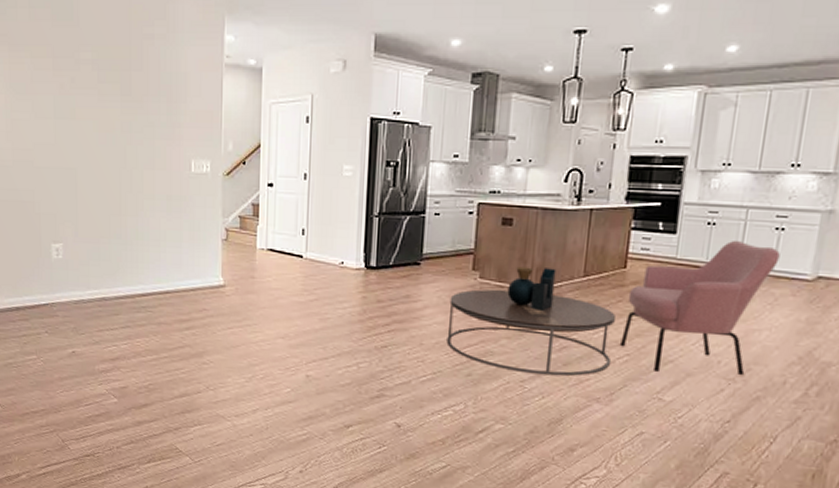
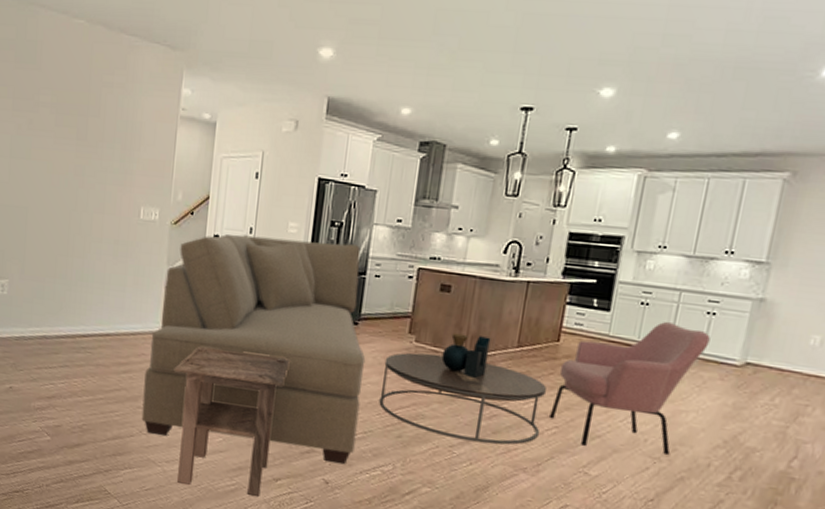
sofa: none [207,180,431,407] -> present [141,234,366,465]
side table: none [236,298,354,444] -> present [173,347,290,496]

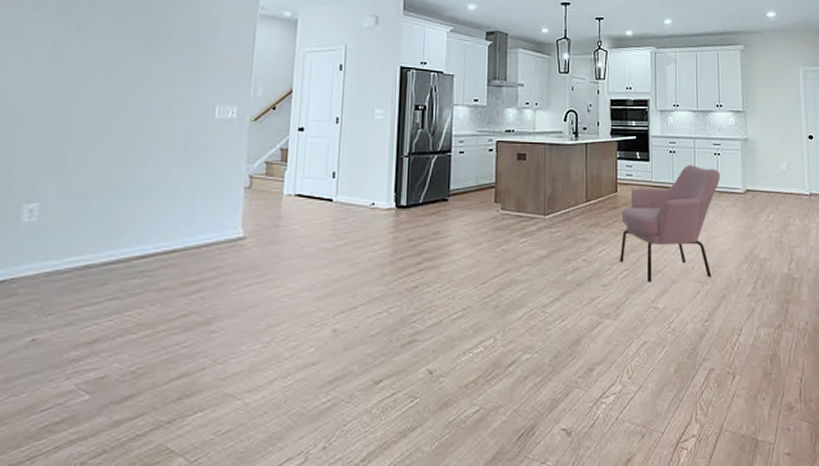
sofa: present [141,234,366,465] -> none [216,124,458,360]
side table: present [173,347,290,496] -> none [255,246,384,415]
coffee table: present [379,333,547,445] -> none [475,196,615,298]

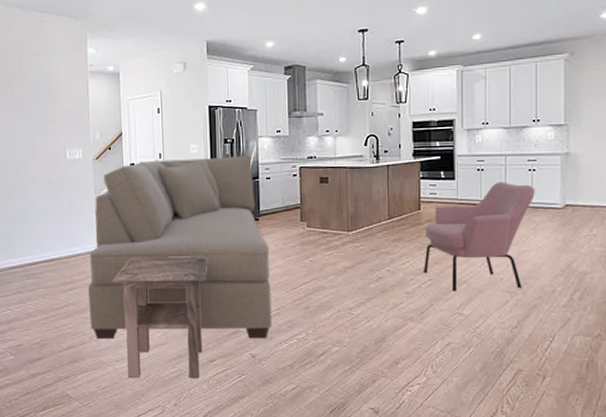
sofa: none [216,124,458,360] -> present [88,156,272,339]
side table: none [255,246,384,415] -> present [112,257,208,378]

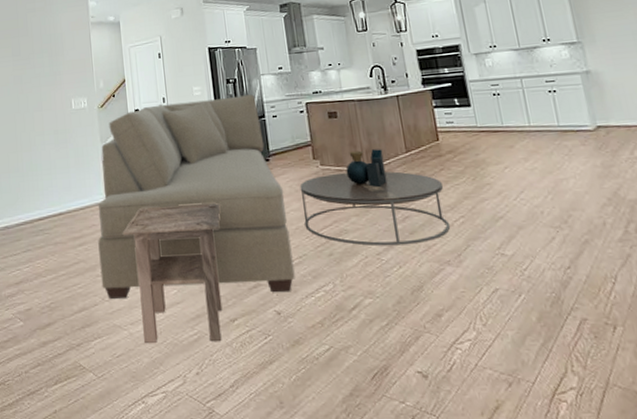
coffee table: none [285,215,418,302] -> present [299,149,450,246]
armchair: present [422,181,535,291] -> none [447,105,568,229]

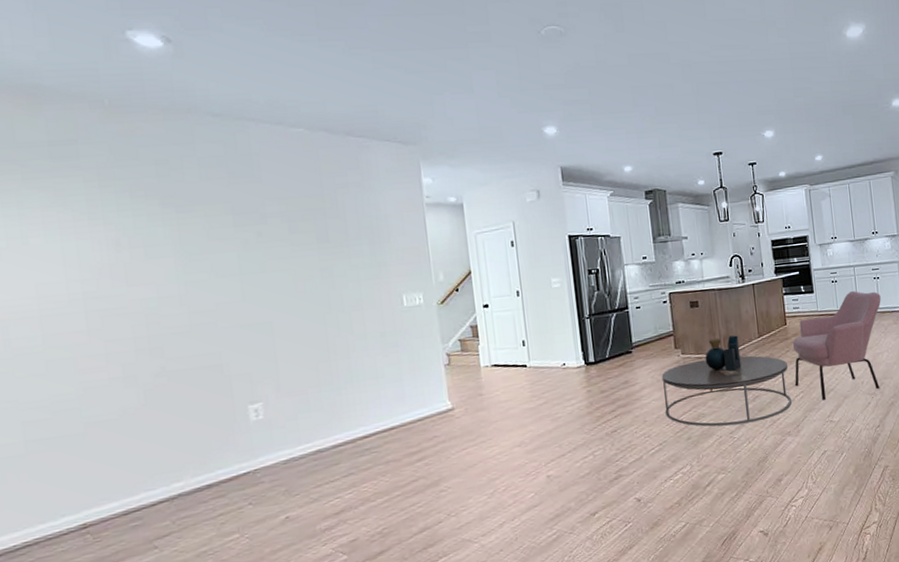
sofa: present [98,94,295,299] -> none [440,285,655,513]
side table: present [122,203,223,343] -> none [470,400,583,552]
armchair: none [447,105,568,229] -> present [792,290,881,400]

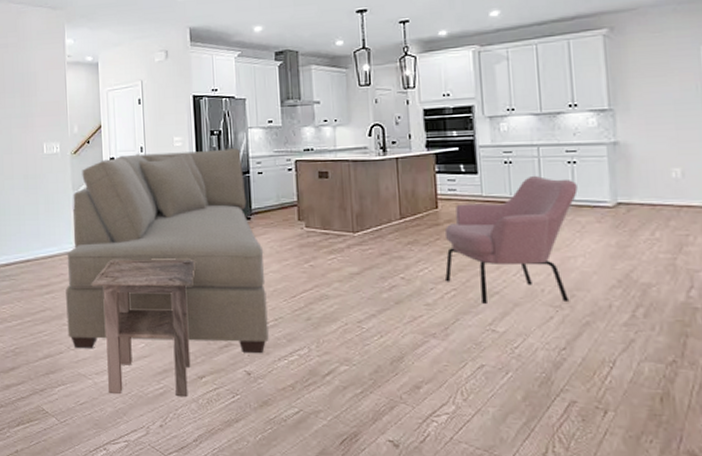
sofa: none [440,285,655,513] -> present [66,148,269,354]
side table: none [470,400,583,552] -> present [91,260,195,396]
coffee table: present [661,335,792,427] -> none [281,213,439,315]

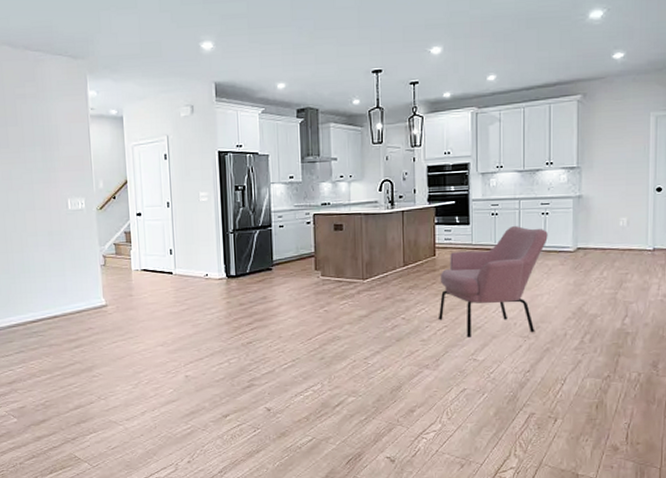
sofa: present [66,148,269,354] -> none [95,203,287,397]
side table: present [91,260,195,396] -> none [120,309,220,436]

